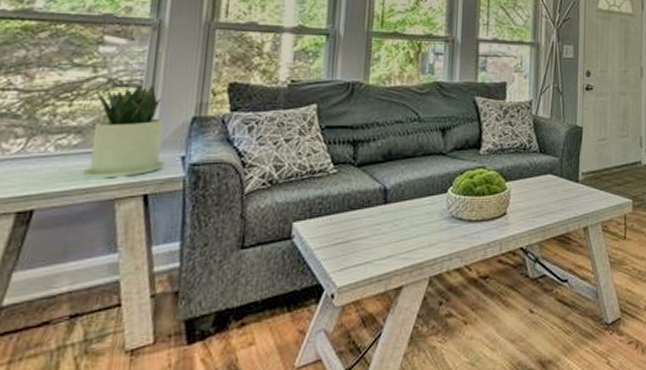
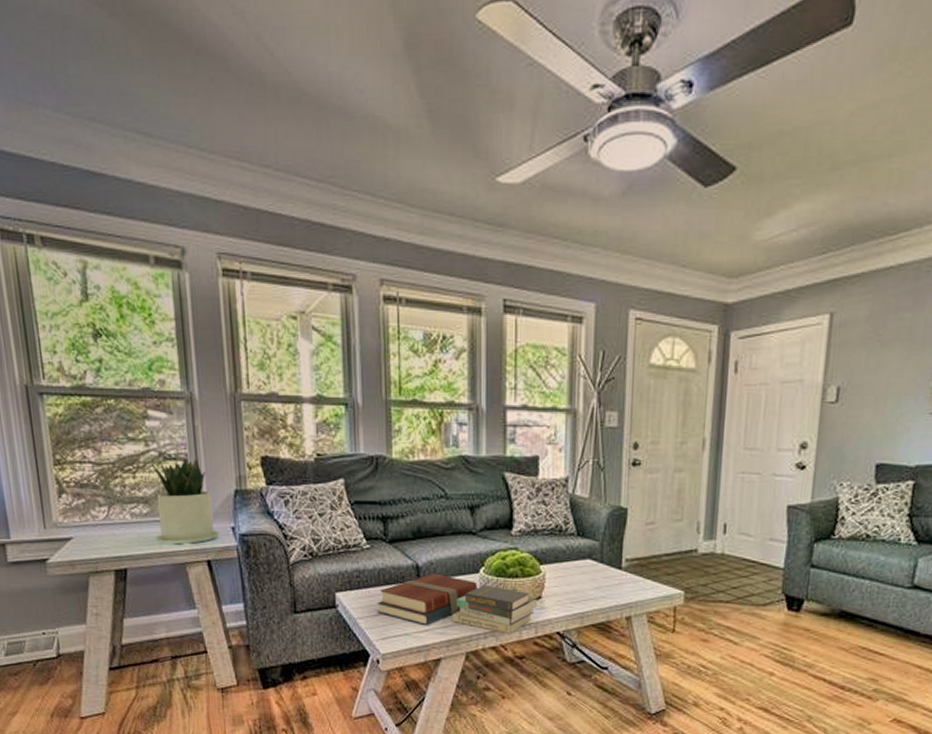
books: none [337,195,445,251] -> present [377,573,478,625]
books: none [418,205,503,254] -> present [453,585,538,634]

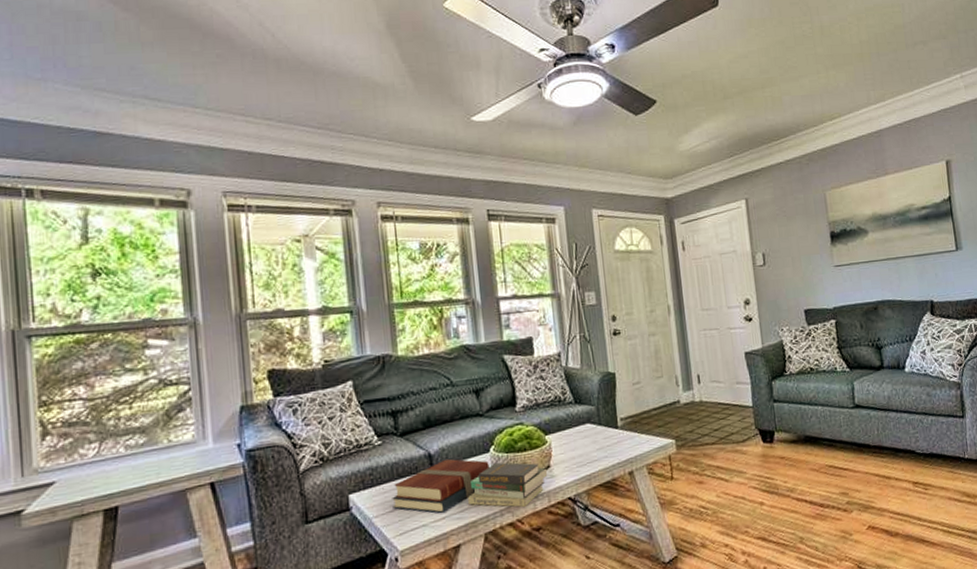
planter: present [150,458,220,545] -> none [149,381,224,473]

